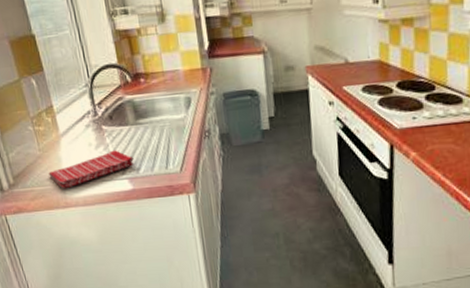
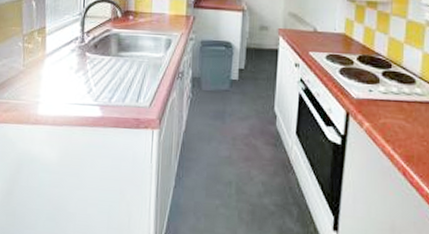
dish towel: present [48,150,134,189] -> none [26,76,109,106]

